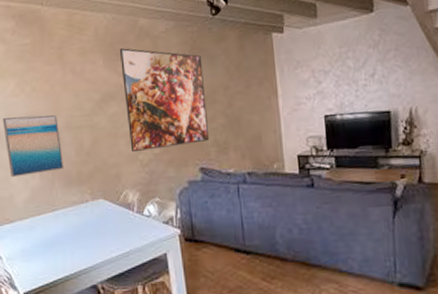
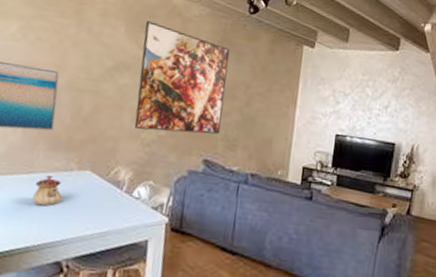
teapot: none [61,209,84,238] -> present [32,175,62,207]

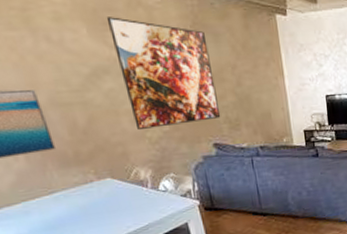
teapot: present [32,175,62,207] -> none [62,190,94,220]

